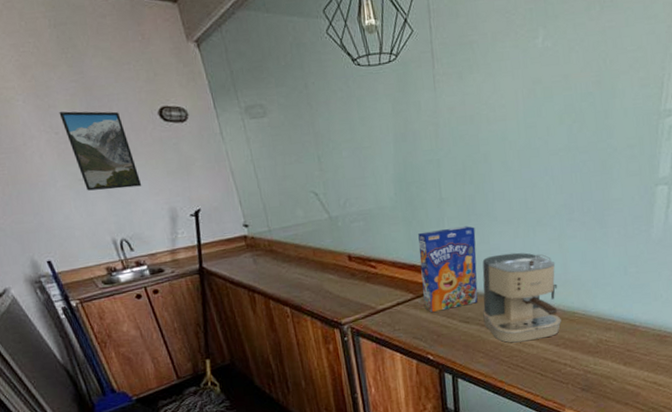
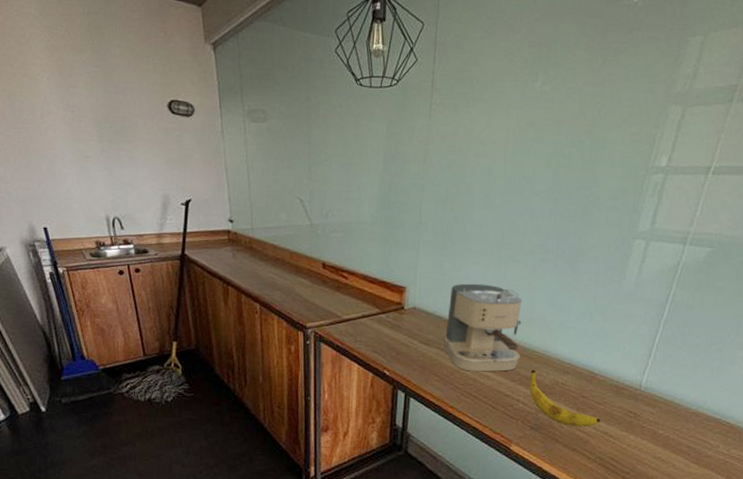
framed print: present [59,111,142,191] -> none [78,93,142,171]
cereal box: present [418,226,478,313] -> none [388,251,449,330]
banana: none [573,331,649,382] -> present [530,369,601,427]

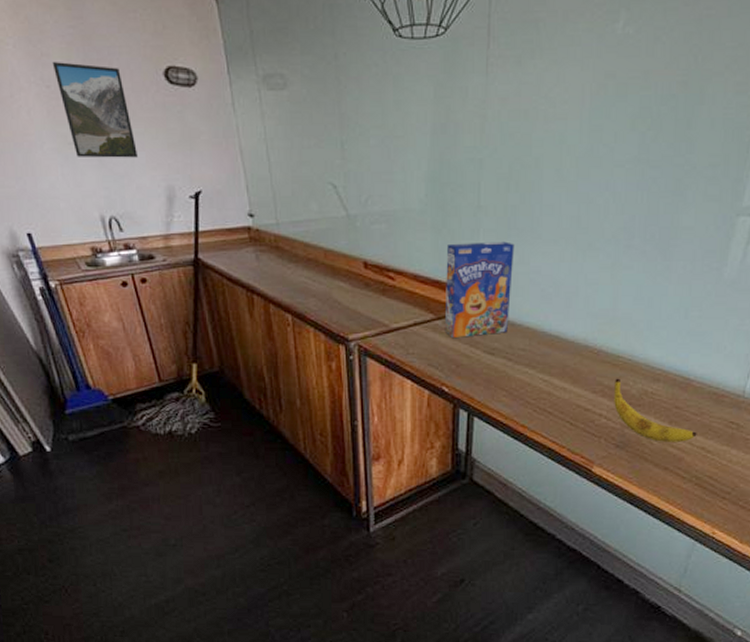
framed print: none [78,93,142,171] -> present [52,62,139,158]
cereal box: none [388,251,449,330] -> present [444,241,515,339]
coffee maker: present [444,283,523,372] -> none [512,279,604,384]

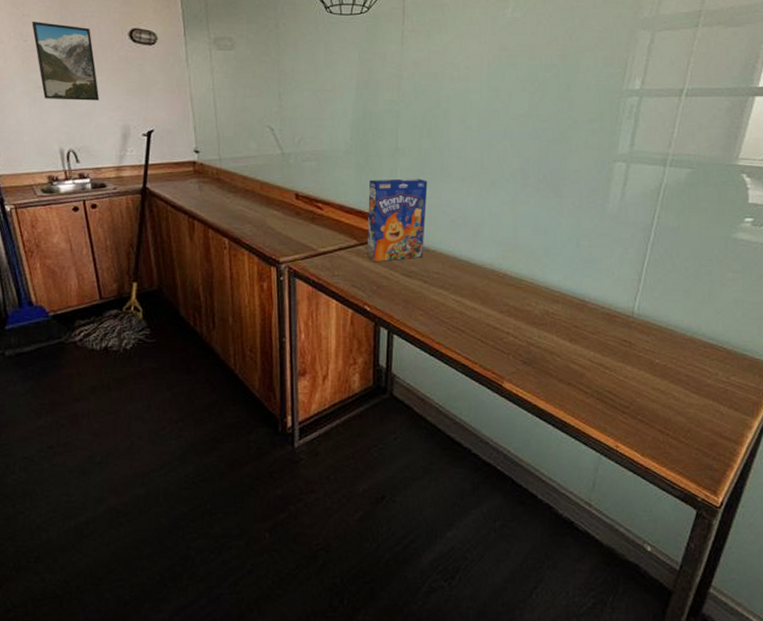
banana: present [614,378,697,442] -> none [519,299,595,359]

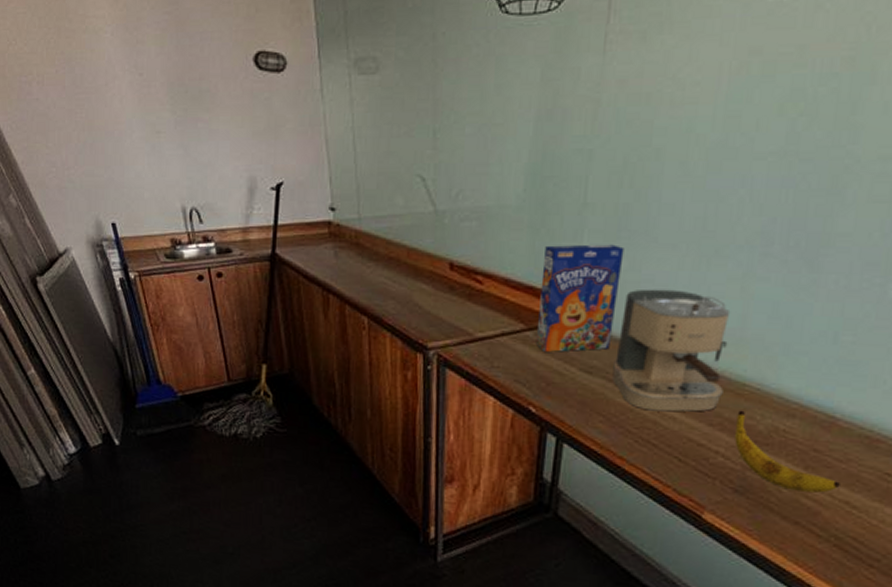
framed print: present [31,22,100,101] -> none [146,49,223,147]
coffee maker: none [427,211,508,304] -> present [612,289,731,412]
banana: none [519,299,595,359] -> present [734,410,840,493]

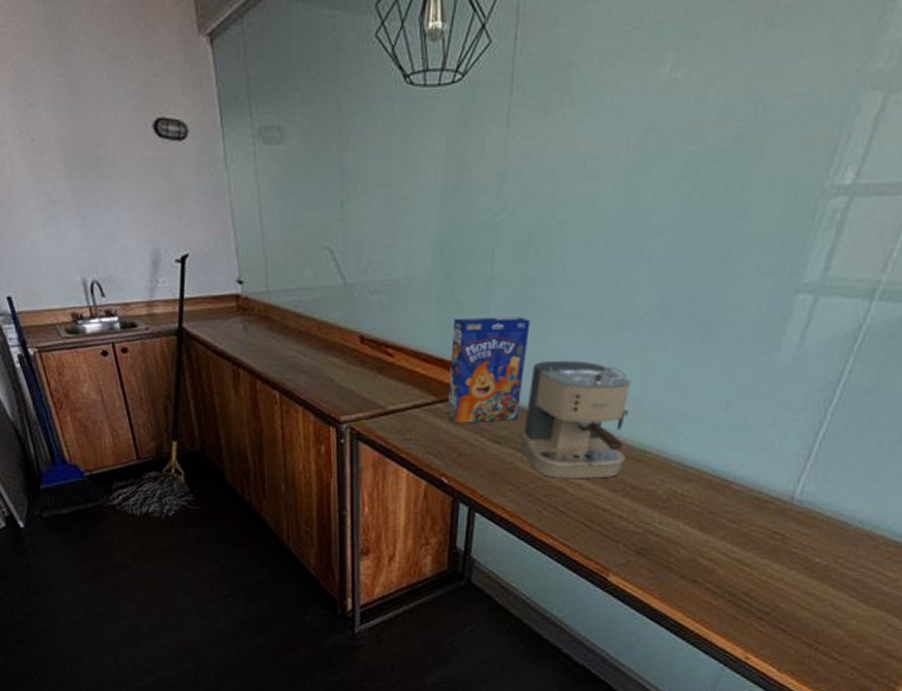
banana: present [734,410,840,493] -> none [636,476,733,552]

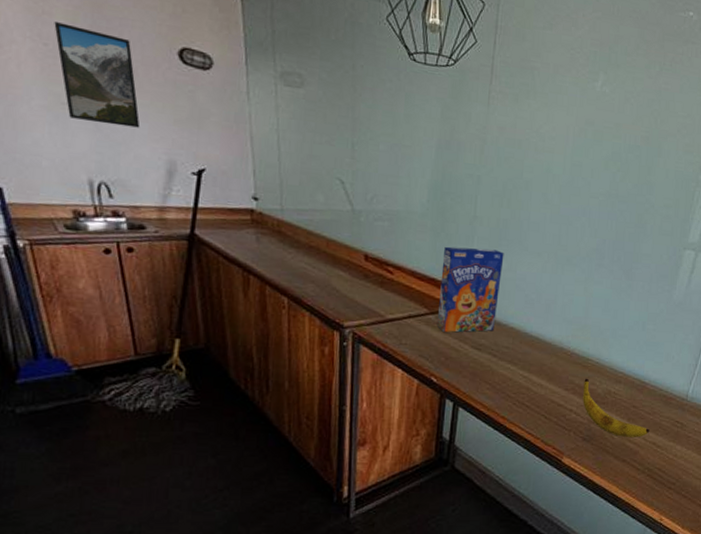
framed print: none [38,113,124,218] -> present [54,22,140,128]
coffee maker: present [521,360,632,479] -> none [496,285,578,380]
banana: none [636,476,733,552] -> present [583,378,650,438]

